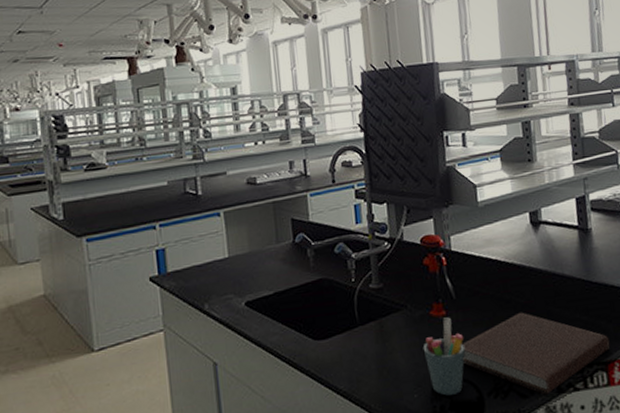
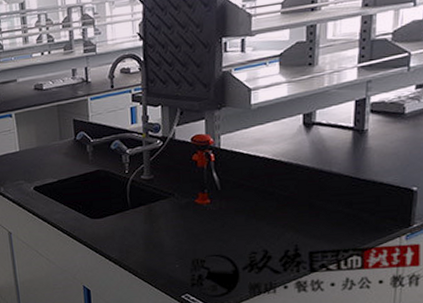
pen holder: present [423,317,465,396] -> none [186,205,225,267]
notebook: present [462,312,610,395] -> none [221,203,370,272]

